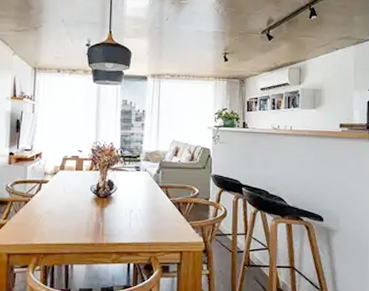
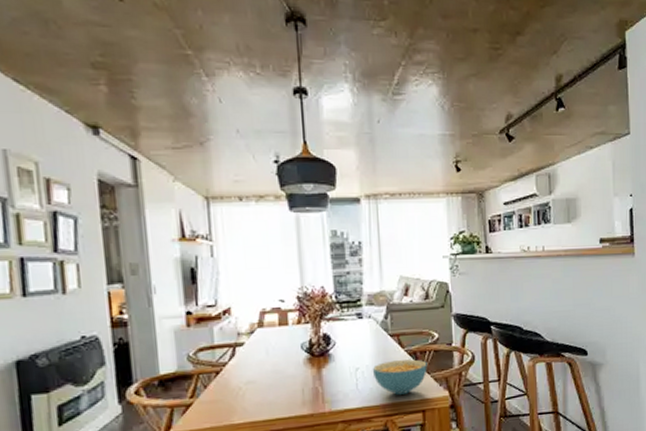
cereal bowl: none [143,208,188,236] -> present [372,359,427,395]

